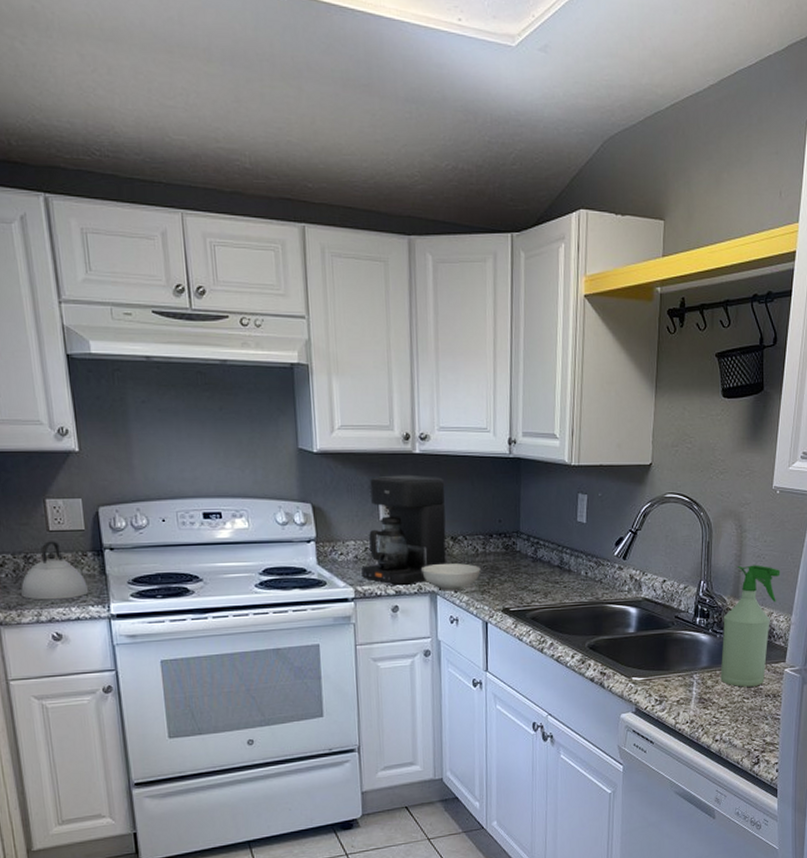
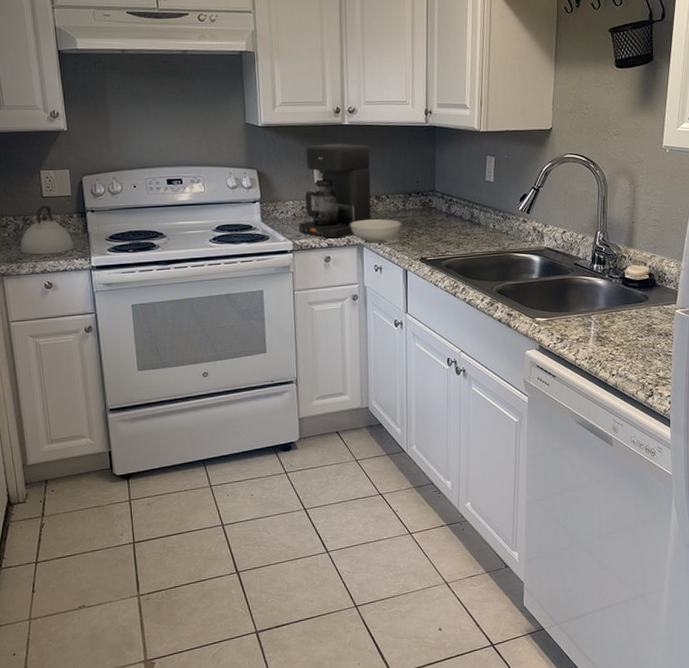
spray bottle: present [720,565,781,687] -> none [616,216,671,327]

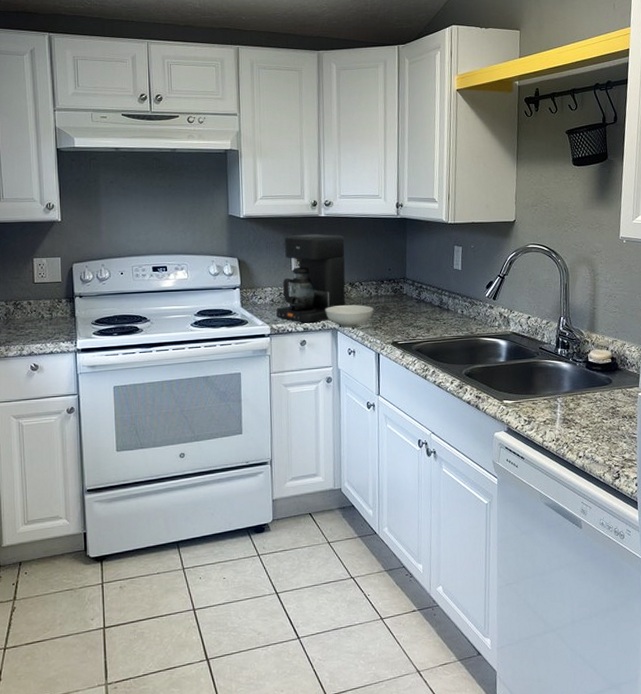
kettle: present [19,205,75,255] -> none [9,291,62,338]

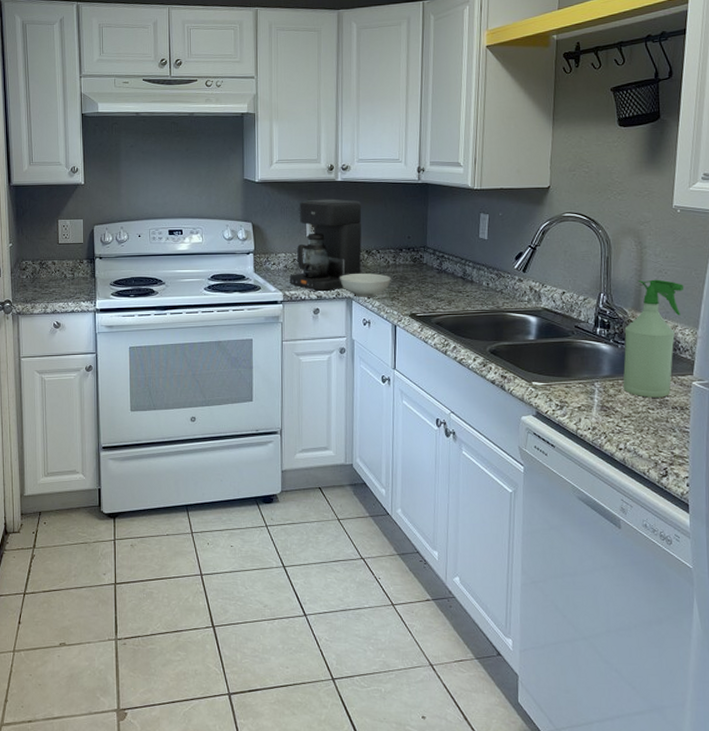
spray bottle: none [581,303,630,409] -> present [623,279,684,398]

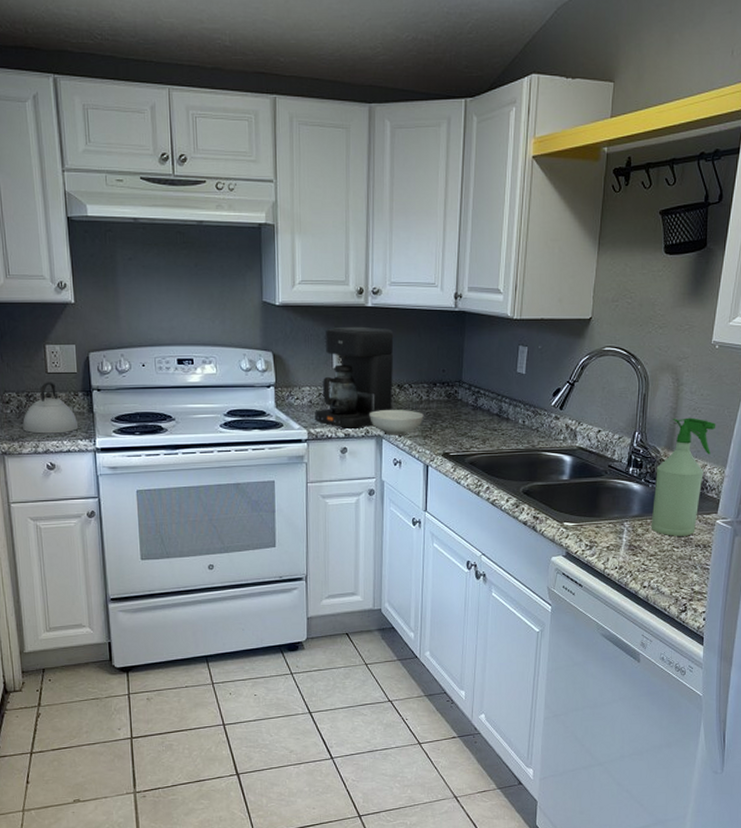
kettle: none [34,251,82,296] -> present [22,382,79,434]

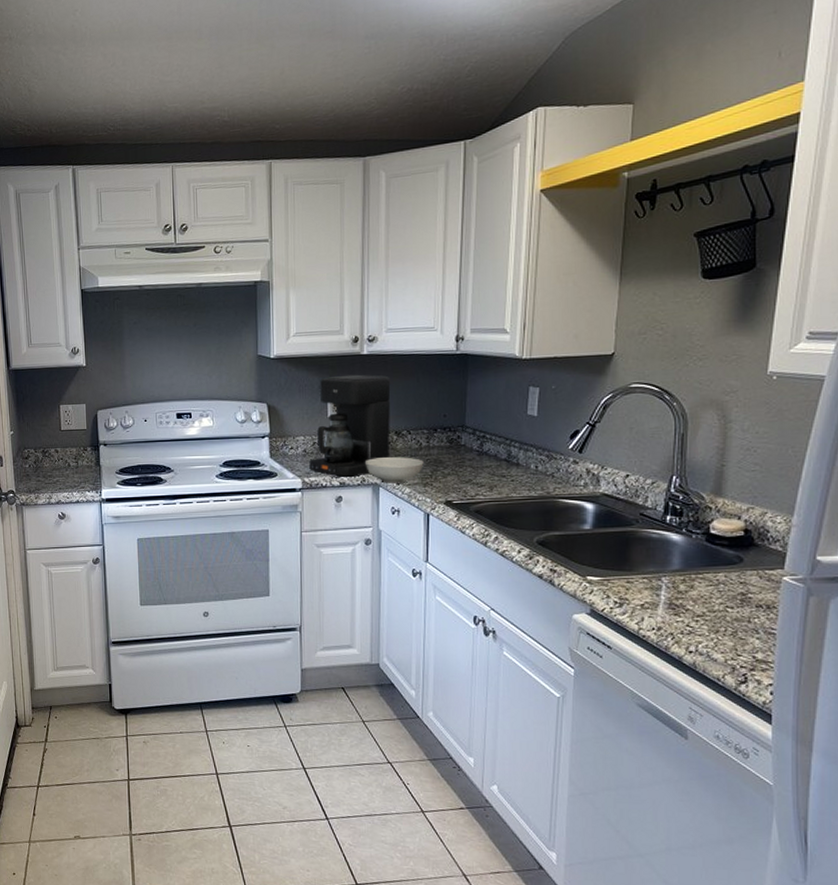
kettle: present [22,382,79,434] -> none [38,438,87,486]
spray bottle: present [651,417,716,536] -> none [696,459,778,595]

